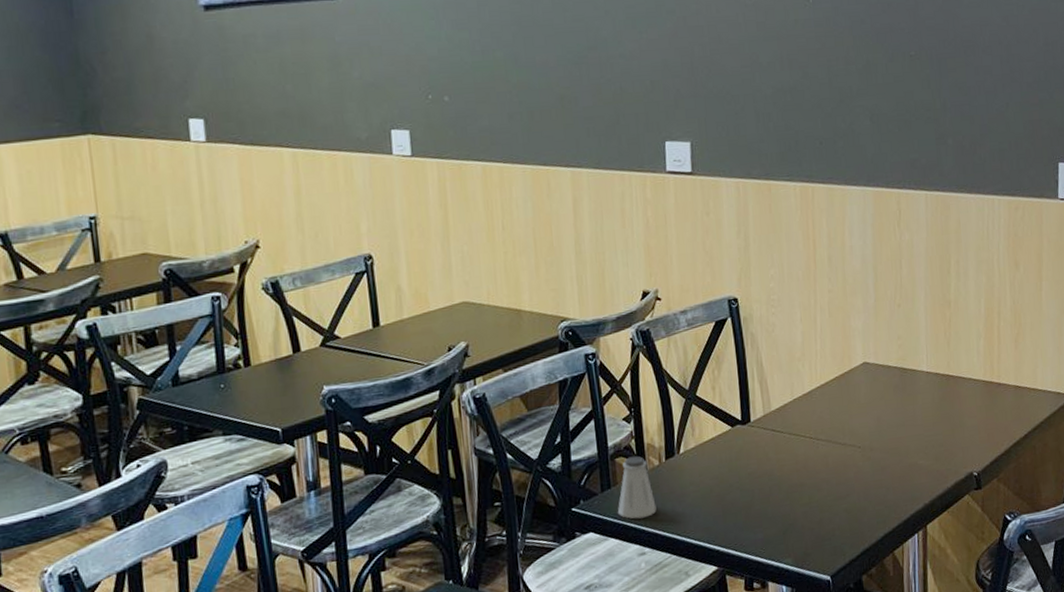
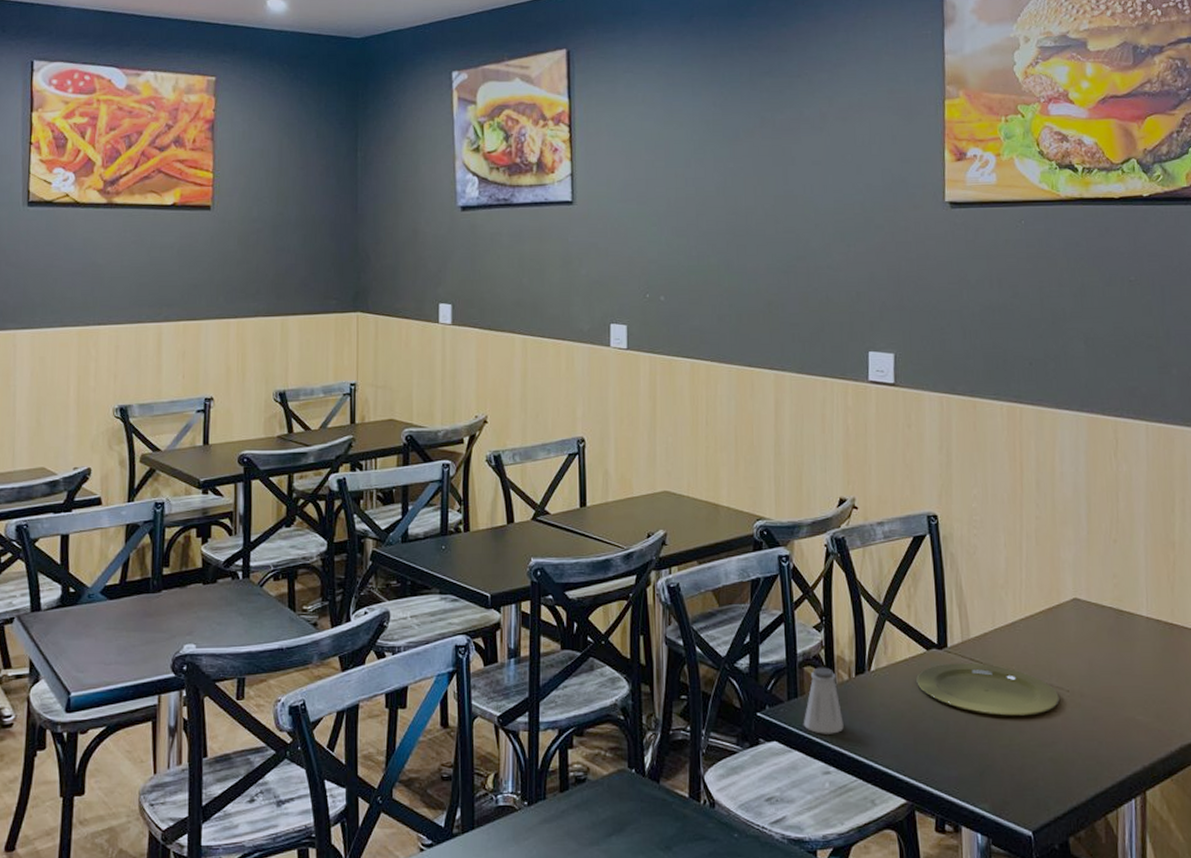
plate: none [723,433,852,479] -> present [916,663,1059,716]

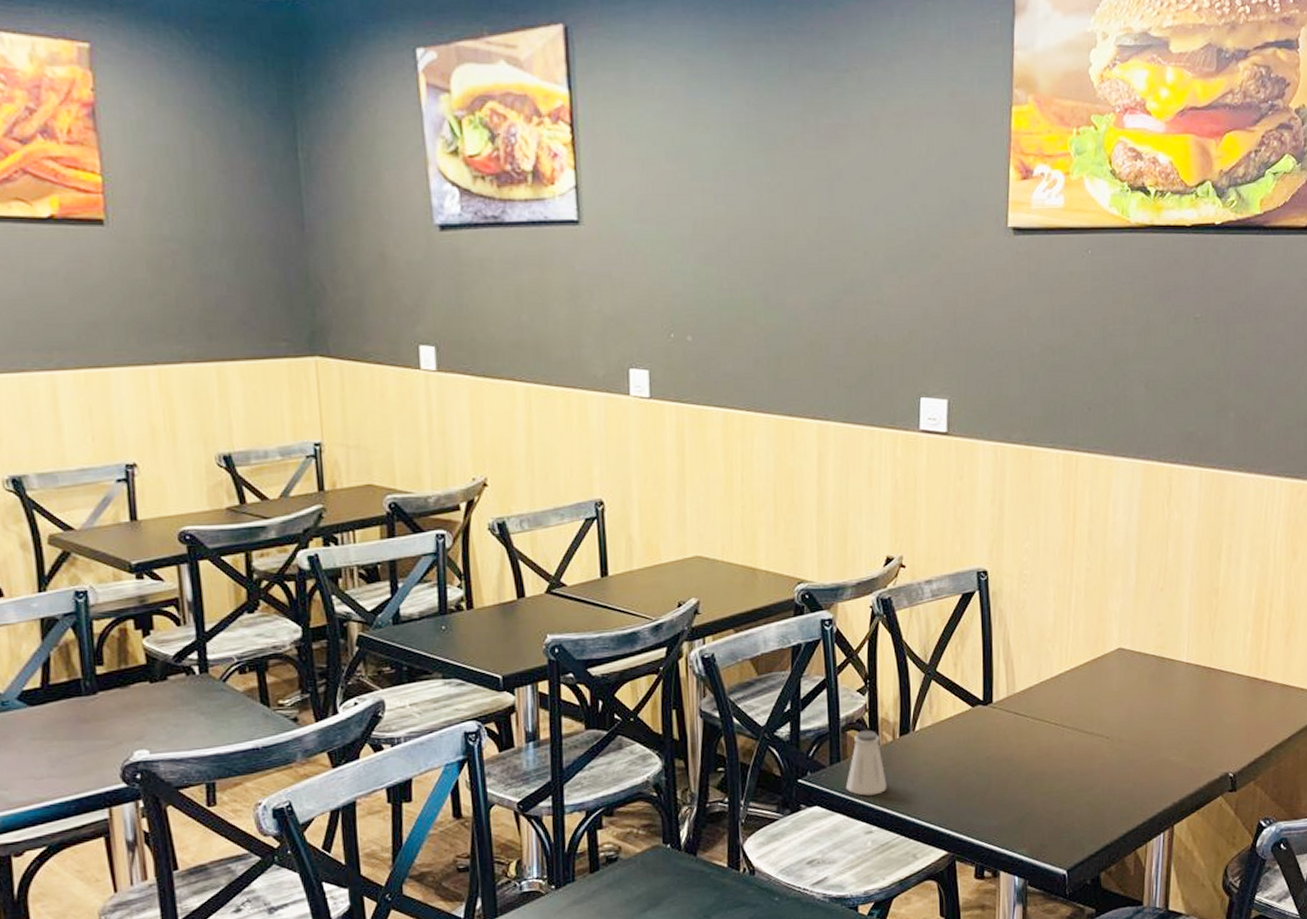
plate: present [916,663,1059,716] -> none [961,716,1099,766]

